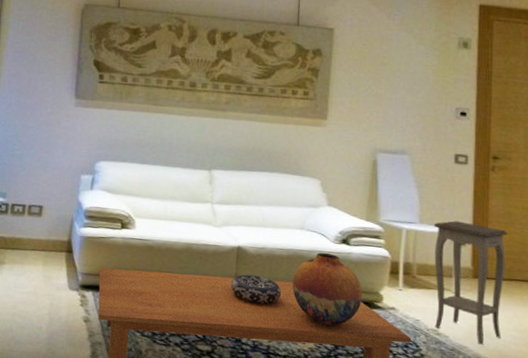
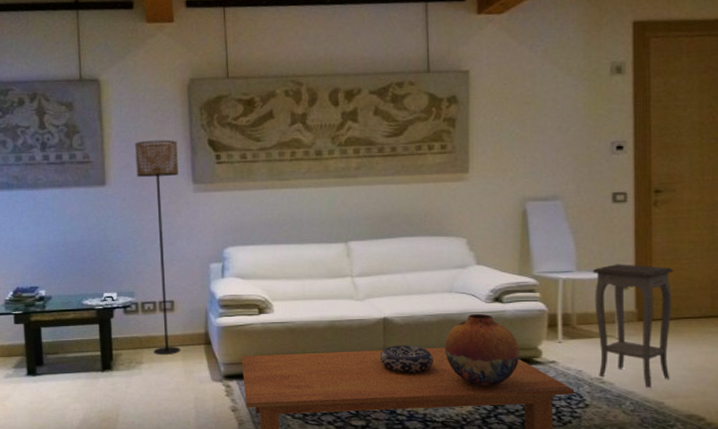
floor lamp: none [16,53,66,259] -> present [135,139,181,356]

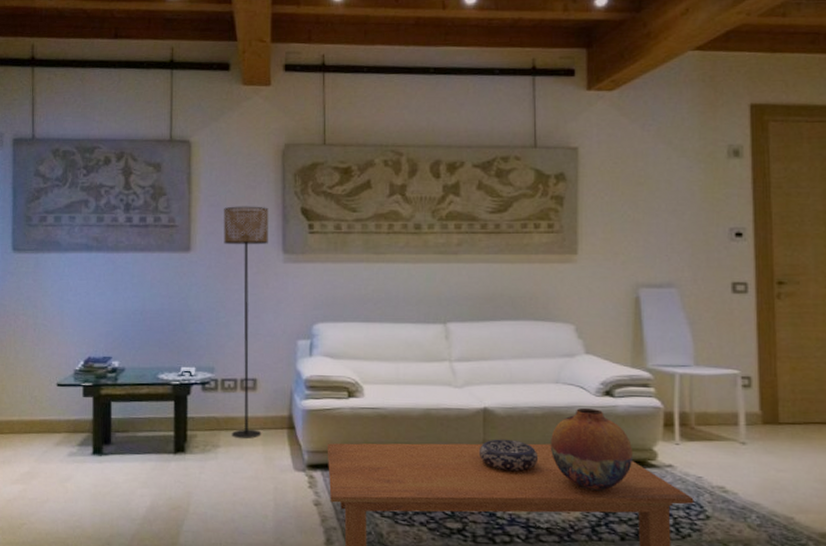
accent table: present [592,264,674,388] -> none [711,360,800,500]

